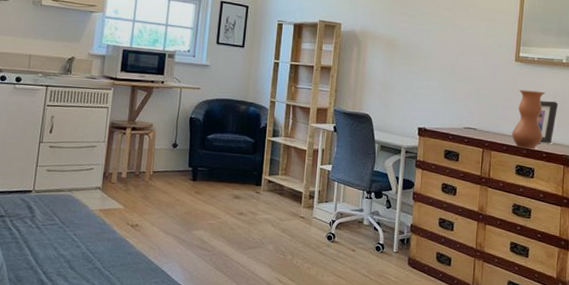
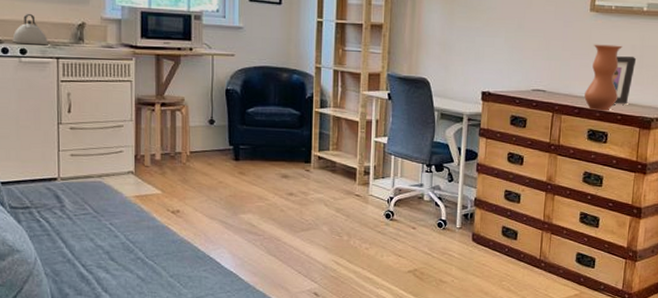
kettle: none [10,48,41,75] -> present [12,14,48,46]

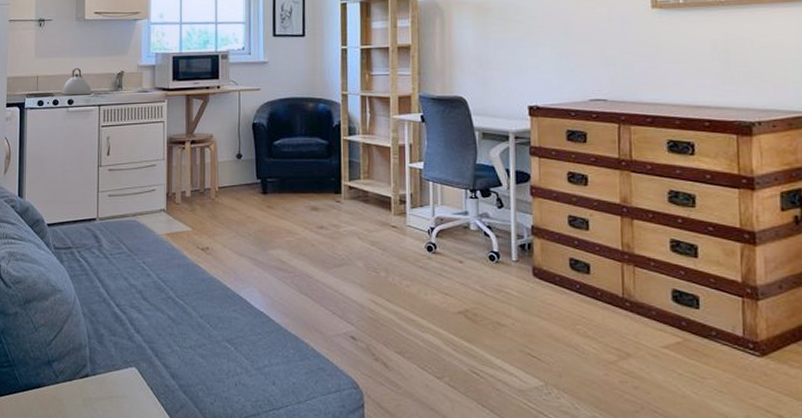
vase: present [584,44,623,111] -> none [657,41,703,118]
picture frame: present [612,56,637,105] -> none [690,52,721,109]

